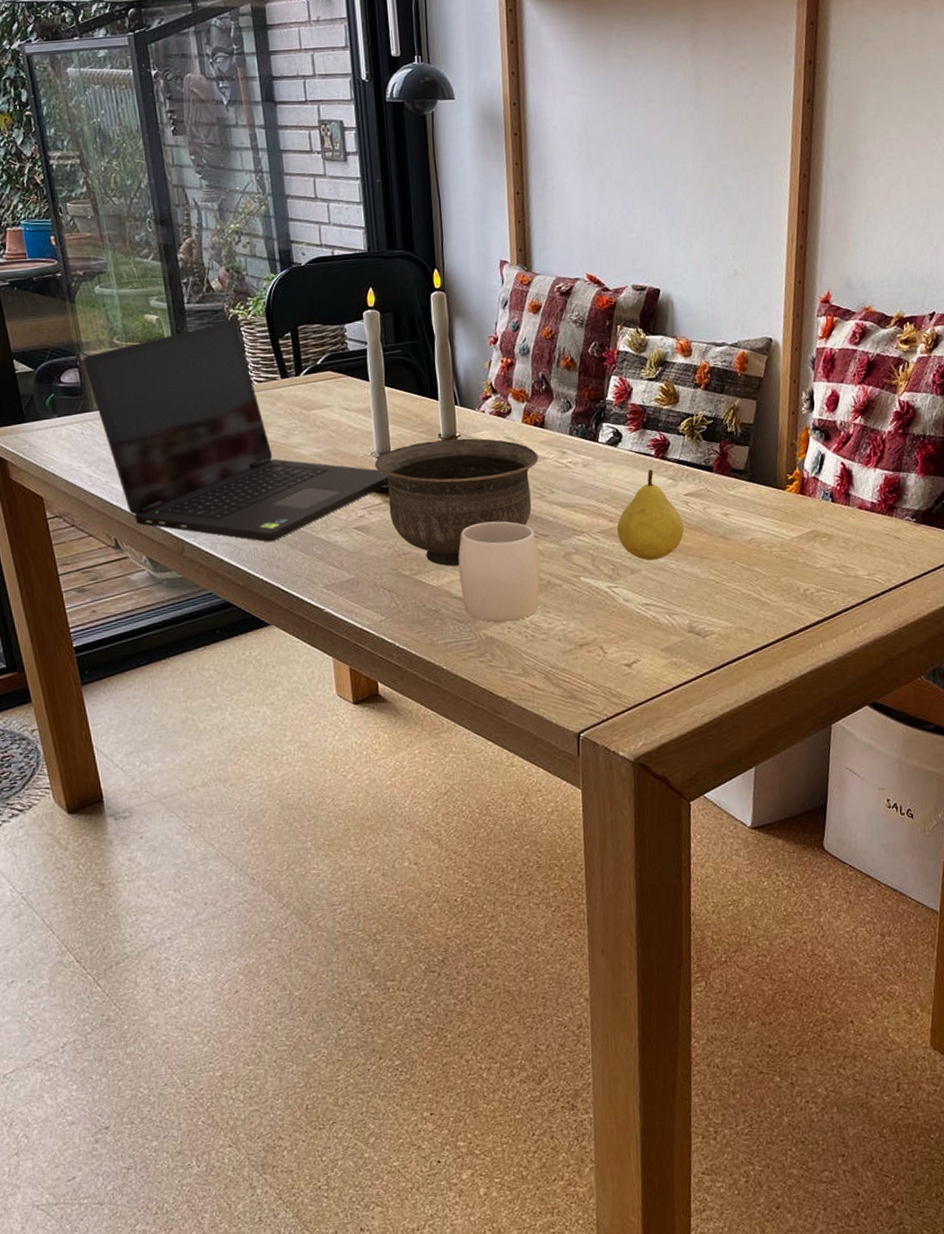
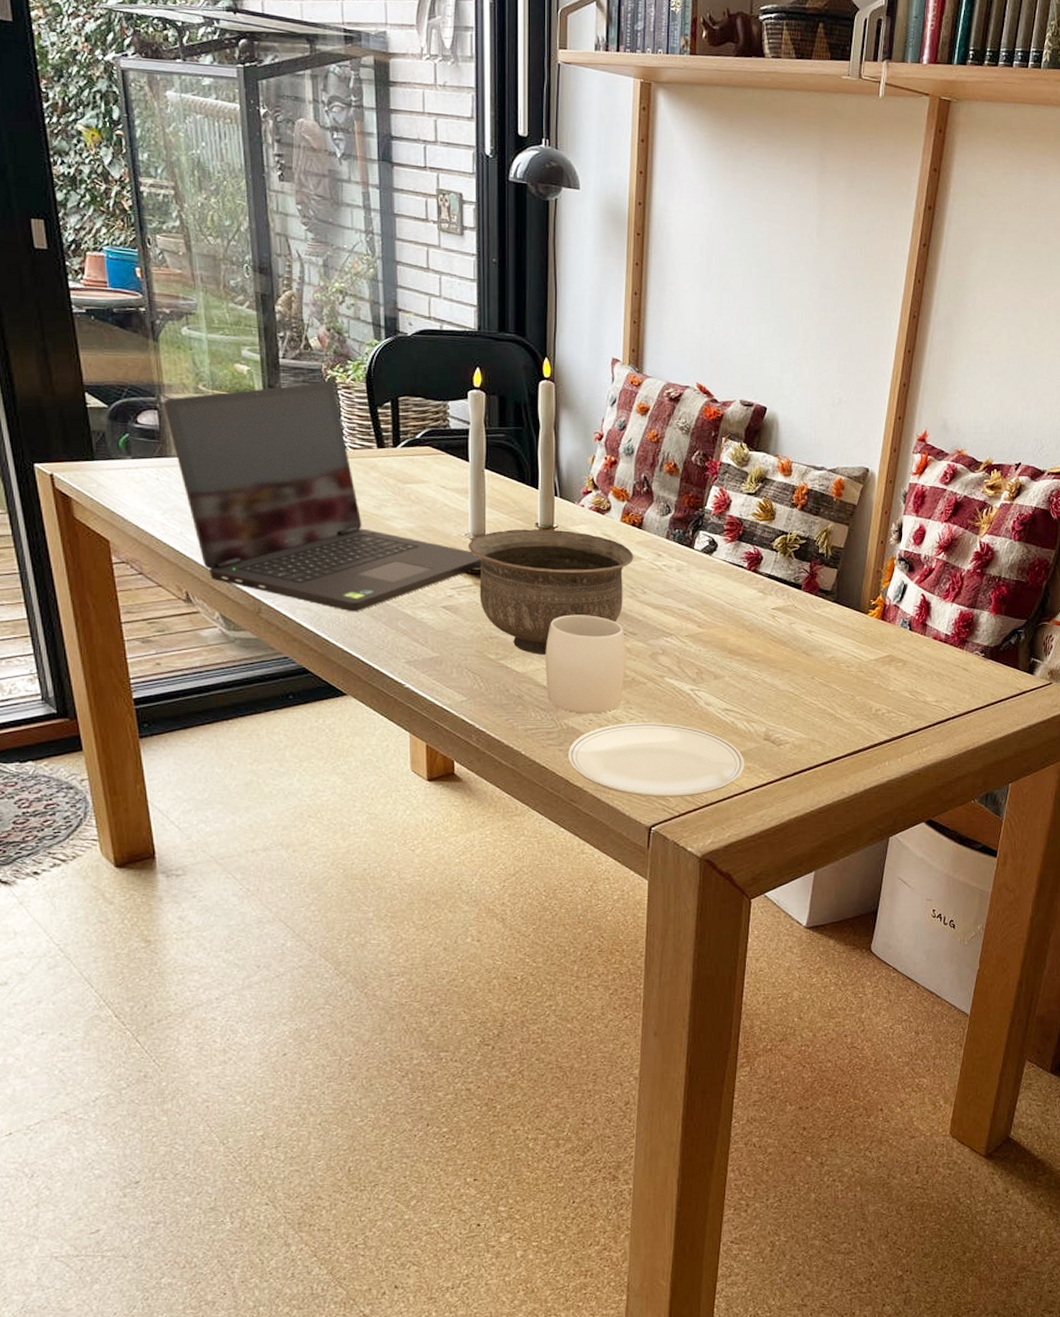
plate: none [489,624,671,703] -> present [568,722,745,797]
fruit: present [617,470,685,561] -> none [705,581,769,668]

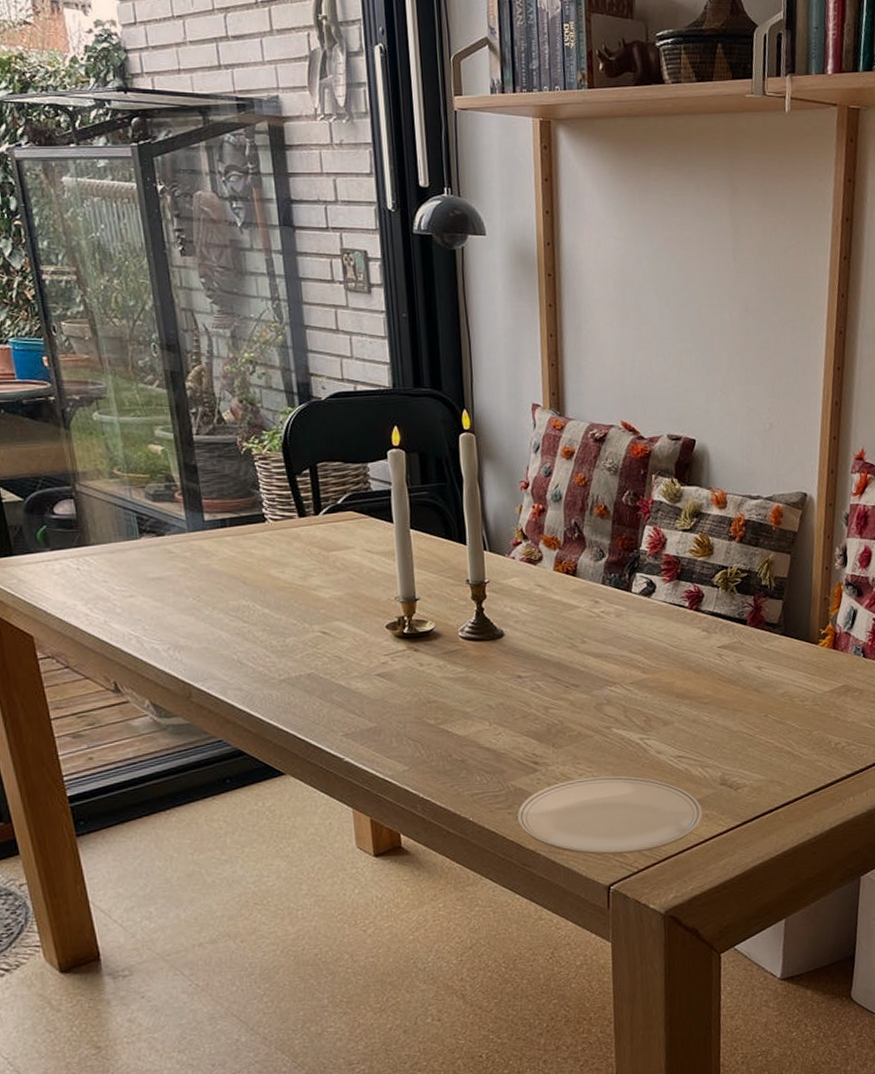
laptop: present [163,382,482,612] -> none [78,455,414,688]
bowl: present [467,529,634,655] -> none [398,584,571,716]
mug: present [545,614,627,714] -> none [485,670,571,774]

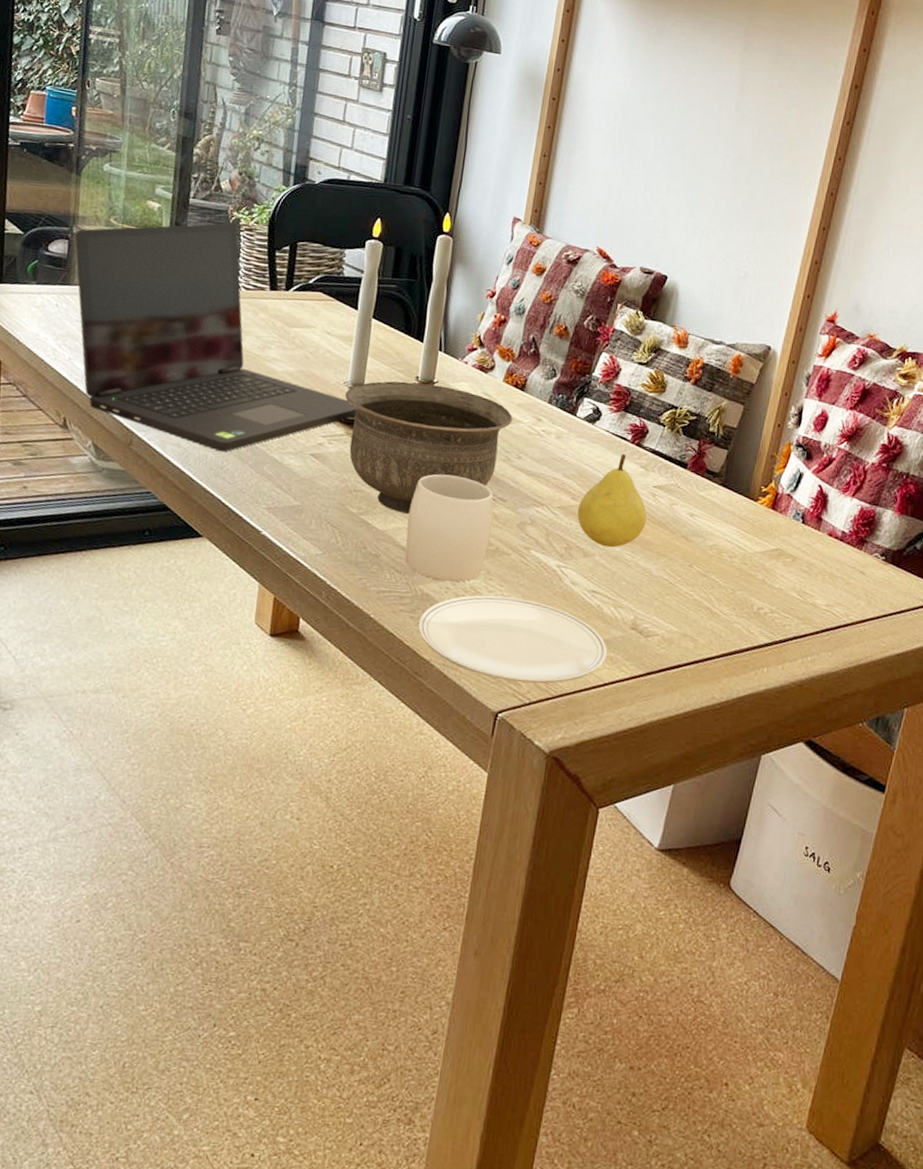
laptop: none [78,455,414,688] -> present [74,223,357,452]
bowl: none [398,584,571,716] -> present [344,381,513,514]
mug: none [485,670,571,774] -> present [405,474,494,582]
fruit: none [650,621,718,713] -> present [577,454,647,548]

